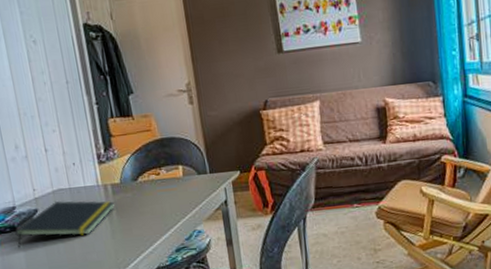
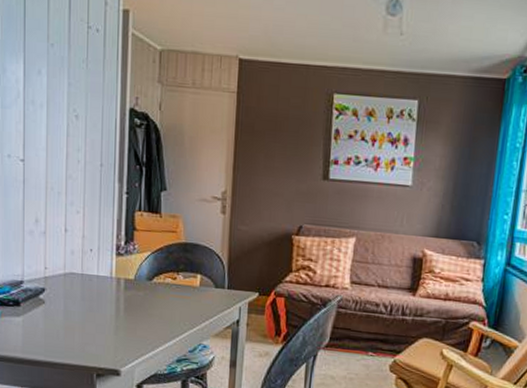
notepad: present [15,200,115,248] -> none [18,284,125,326]

